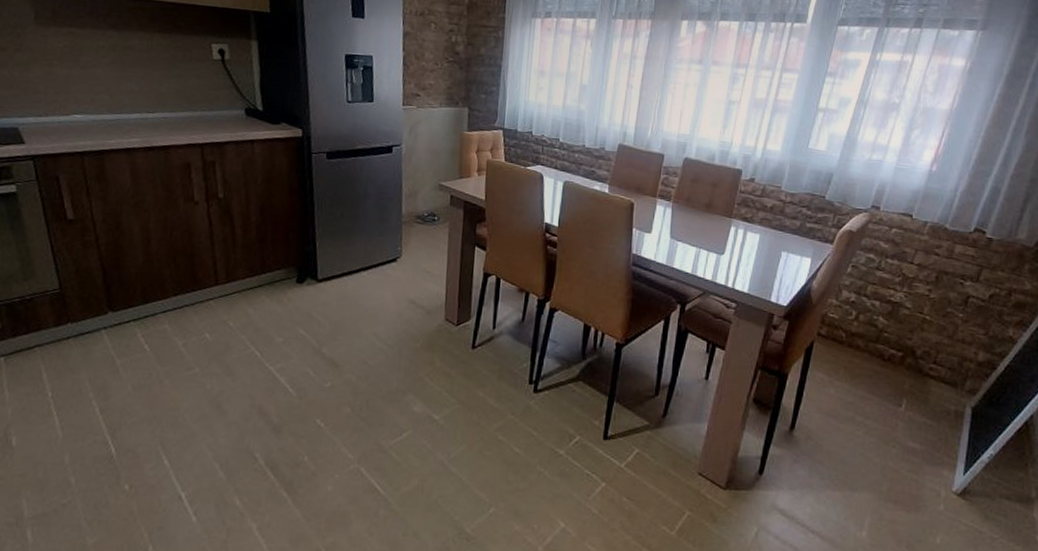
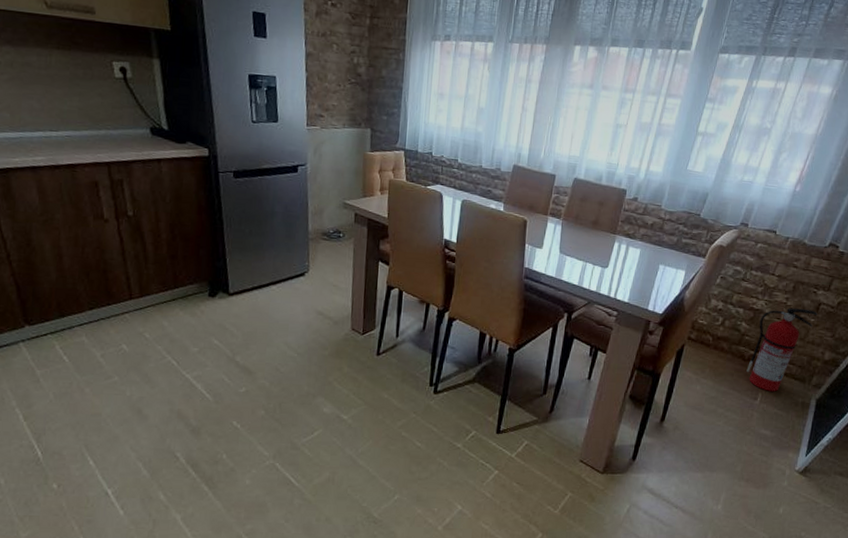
fire extinguisher: none [887,300,967,398] -> present [746,307,818,392]

